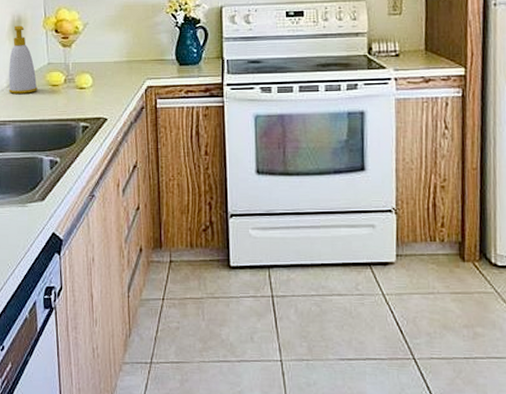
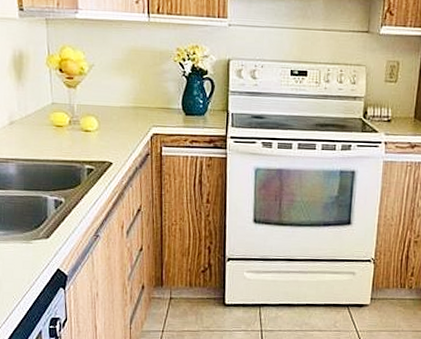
soap bottle: present [8,25,38,94] -> none [10,61,41,133]

